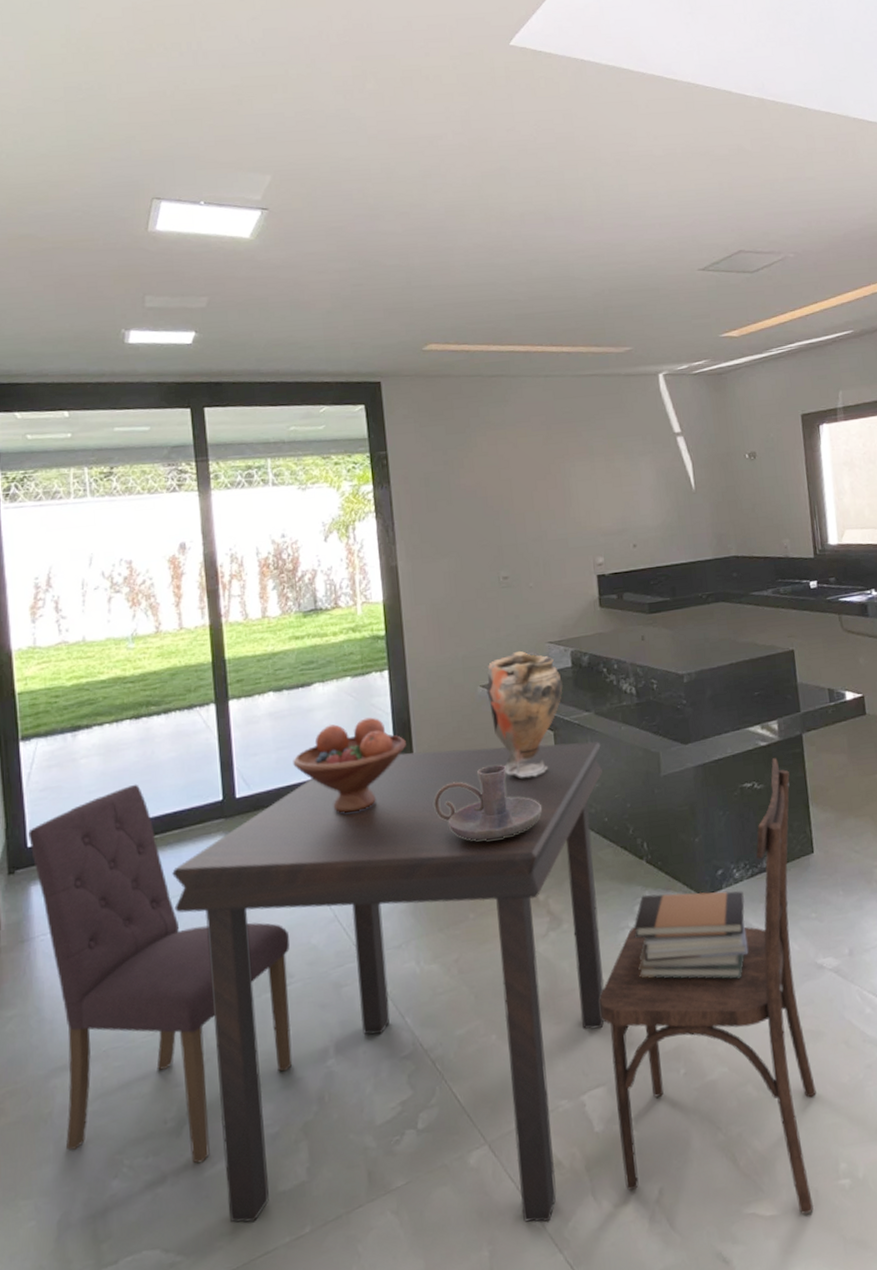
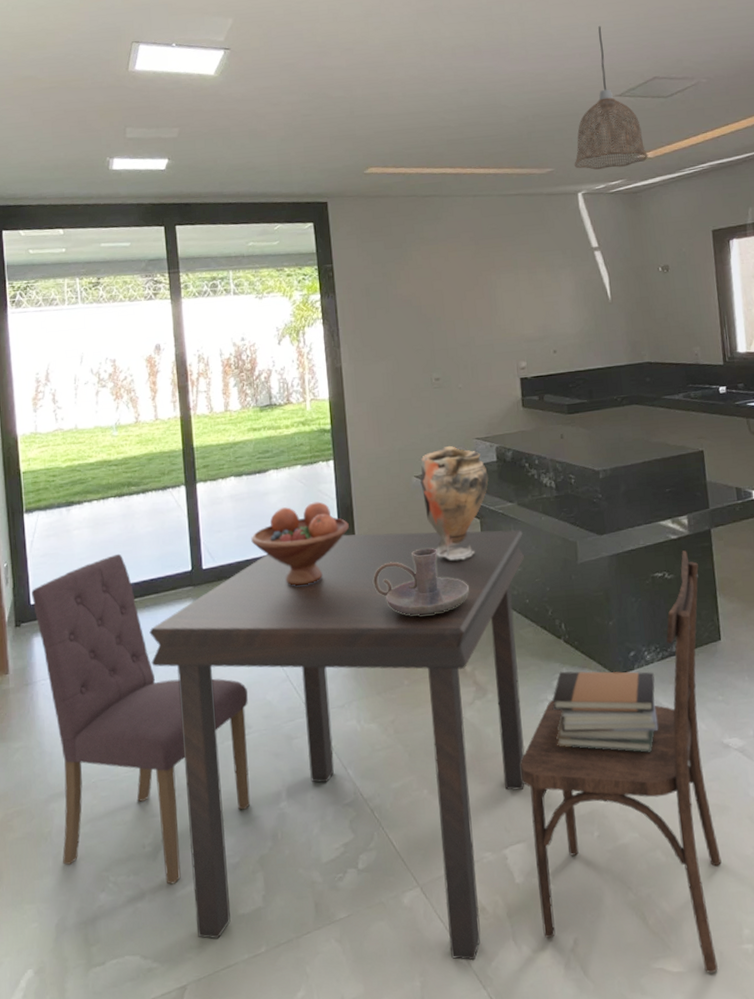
pendant lamp: none [654,194,734,349] -> present [574,25,649,170]

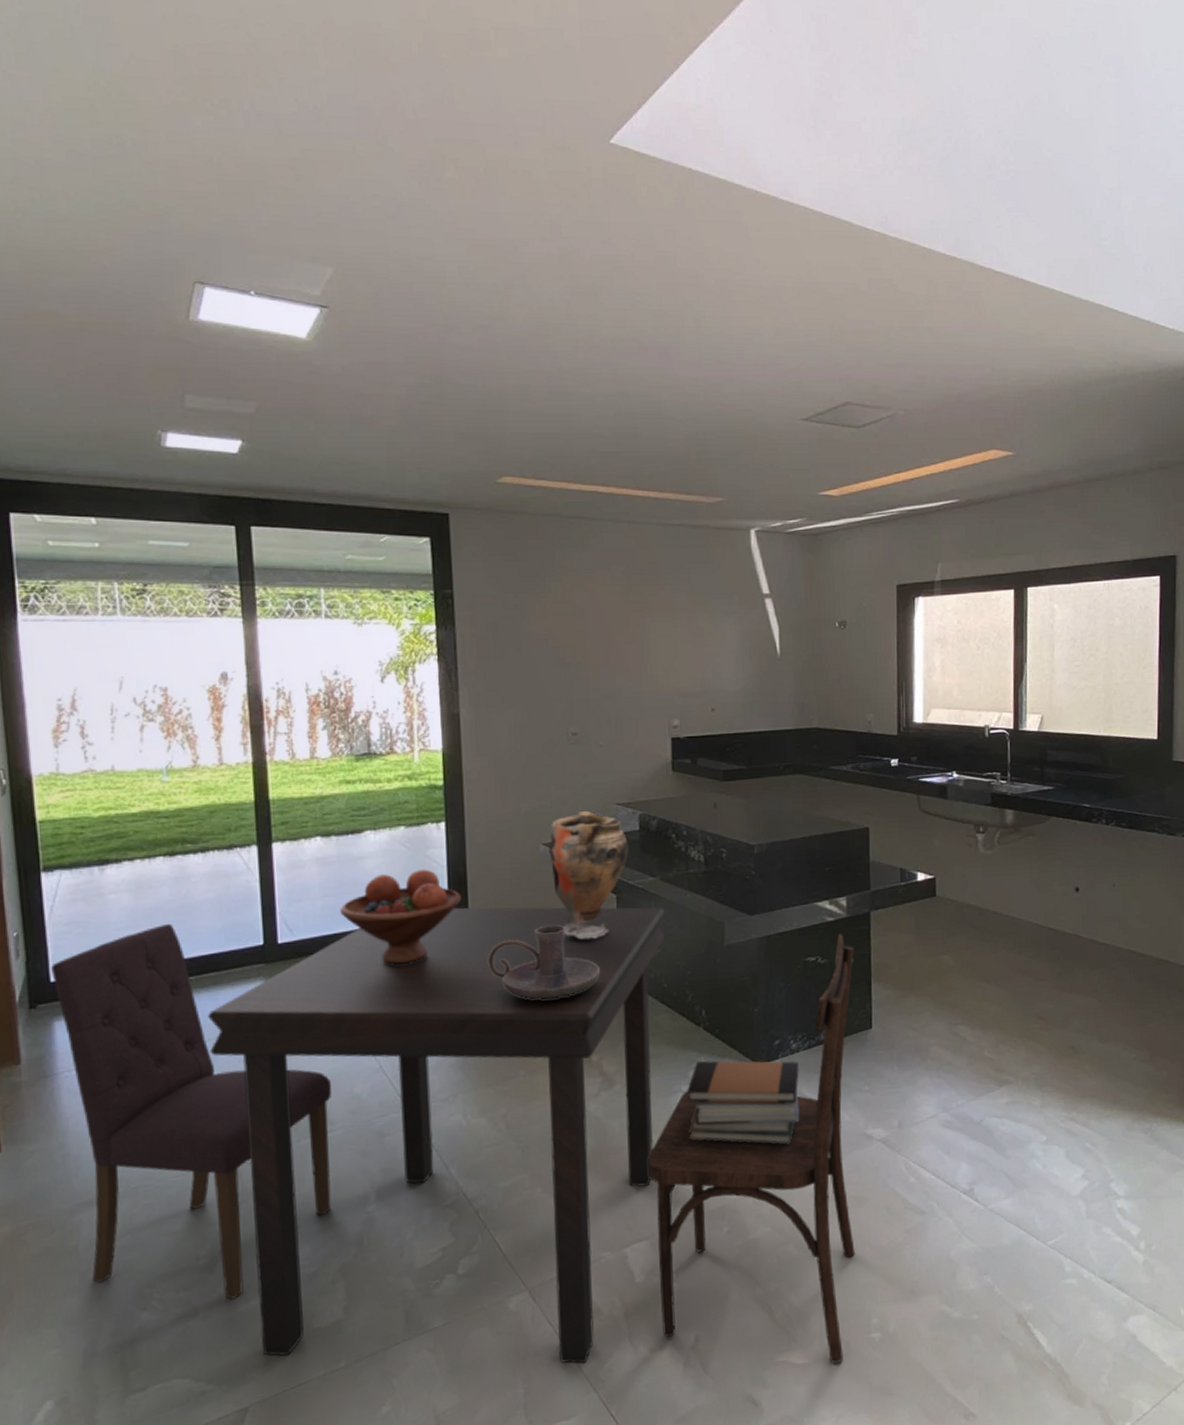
pendant lamp: present [574,25,649,170] -> none [748,333,833,504]

